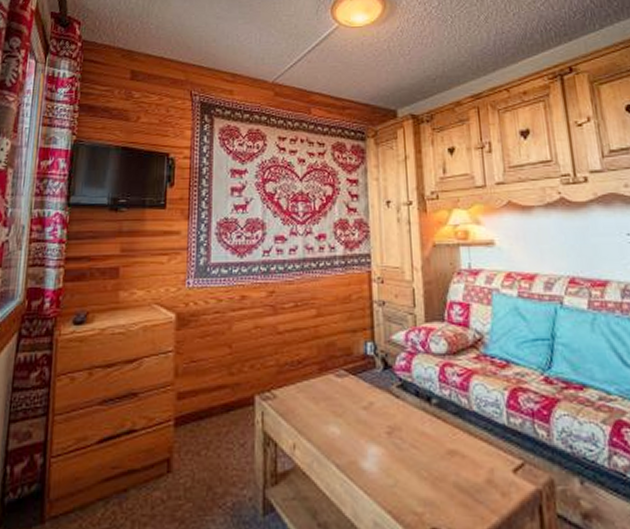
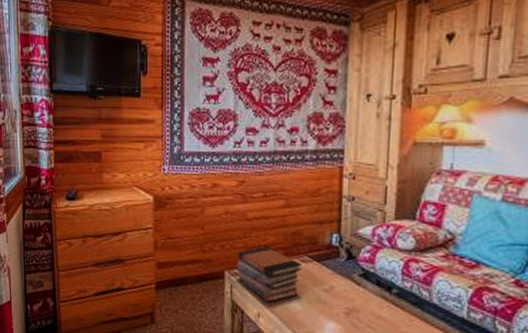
book stack: none [268,362,339,429] -> present [237,246,303,303]

